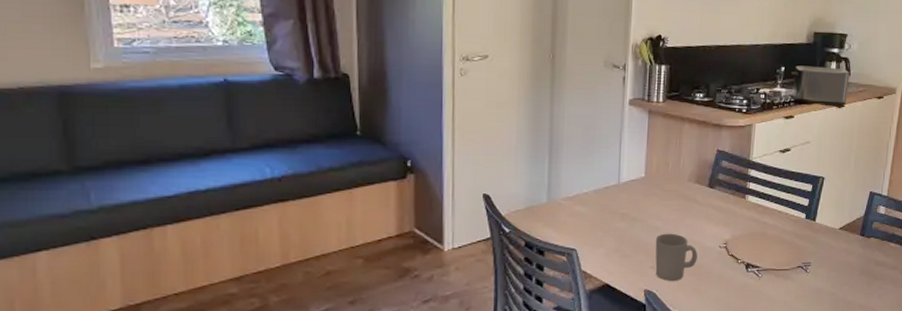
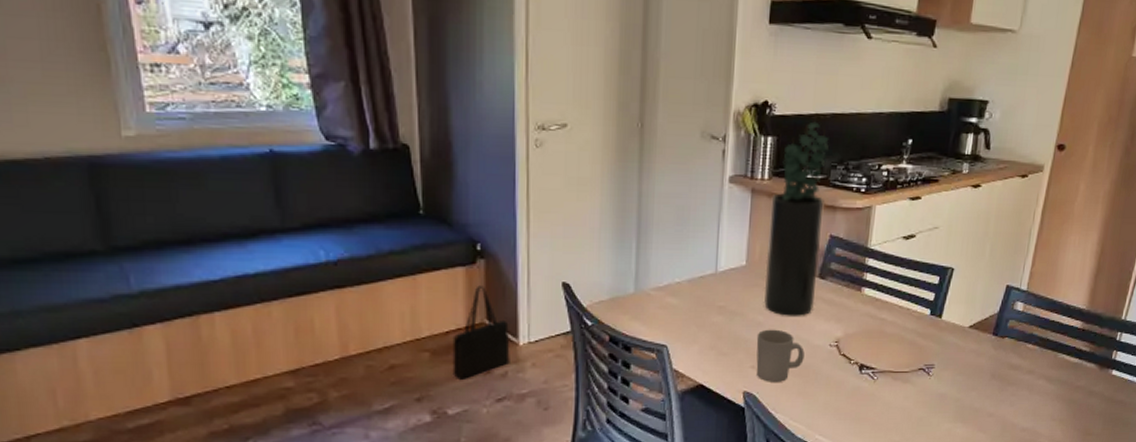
tote bag: none [383,198,436,283] -> present [453,285,510,379]
vase: none [660,44,714,221] -> present [763,112,829,316]
toaster: present [791,65,850,107] -> none [920,138,989,187]

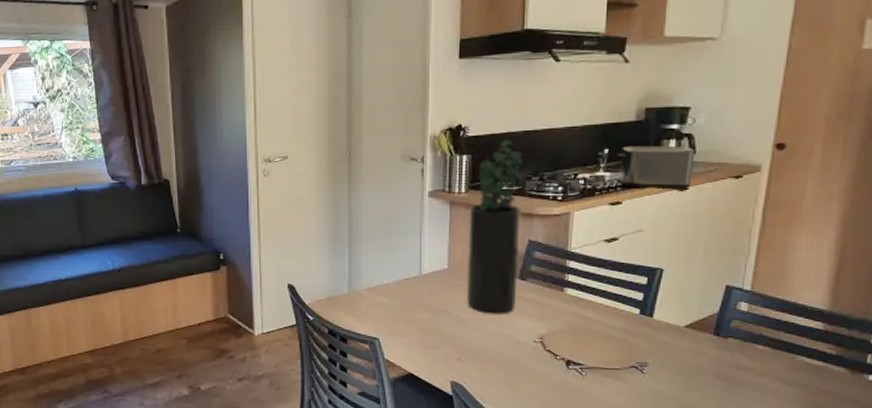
tote bag: present [453,285,510,379] -> none [203,287,248,362]
mug: present [756,329,805,382] -> none [461,325,509,374]
toaster: none [920,138,989,187] -> present [617,145,695,190]

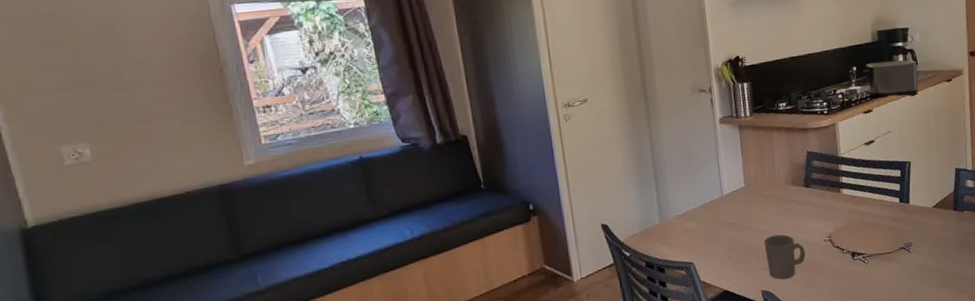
mug: none [461,325,509,374] -> present [764,234,806,280]
vase: present [466,131,522,314] -> none [755,58,806,223]

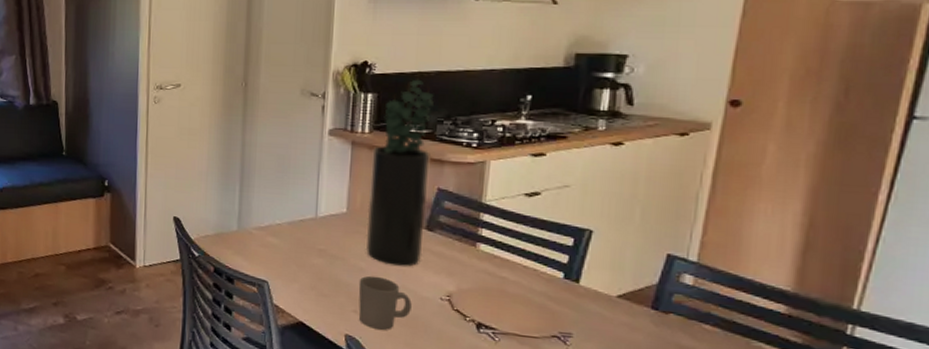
vase: none [755,58,806,223] -> present [365,70,434,267]
toaster: present [863,59,919,98] -> none [542,93,632,145]

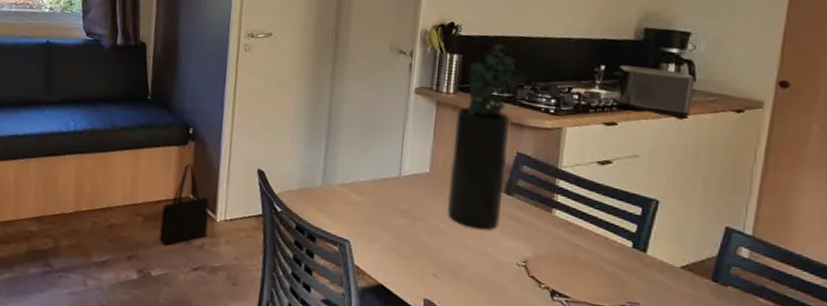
tote bag: none [82,214,129,292] -> present [159,164,210,246]
mug: present [358,275,412,330] -> none [437,238,490,296]
toaster: none [542,93,632,145] -> present [614,65,695,118]

